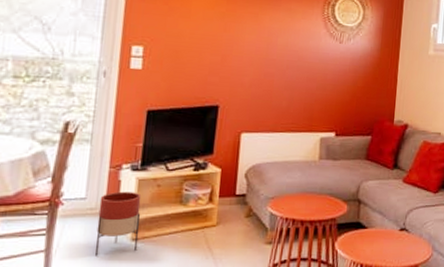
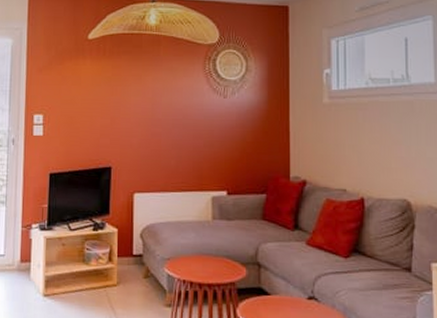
planter: present [95,191,142,256] -> none [14,249,50,309]

